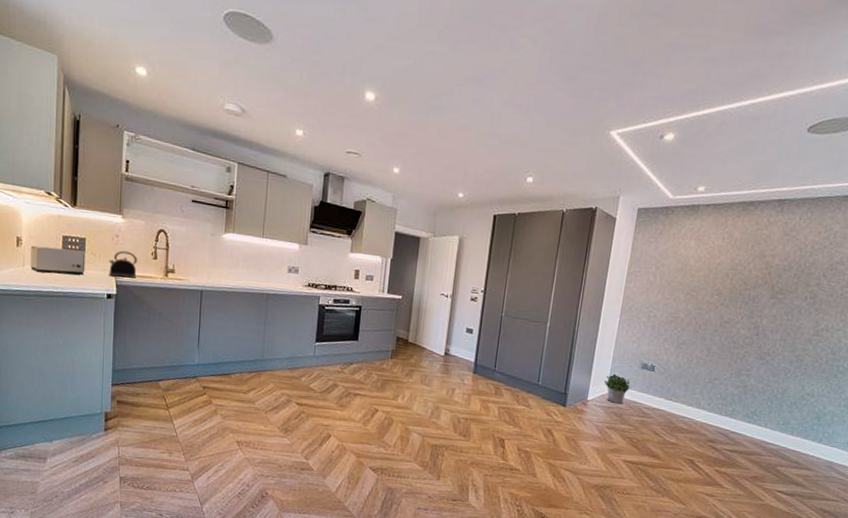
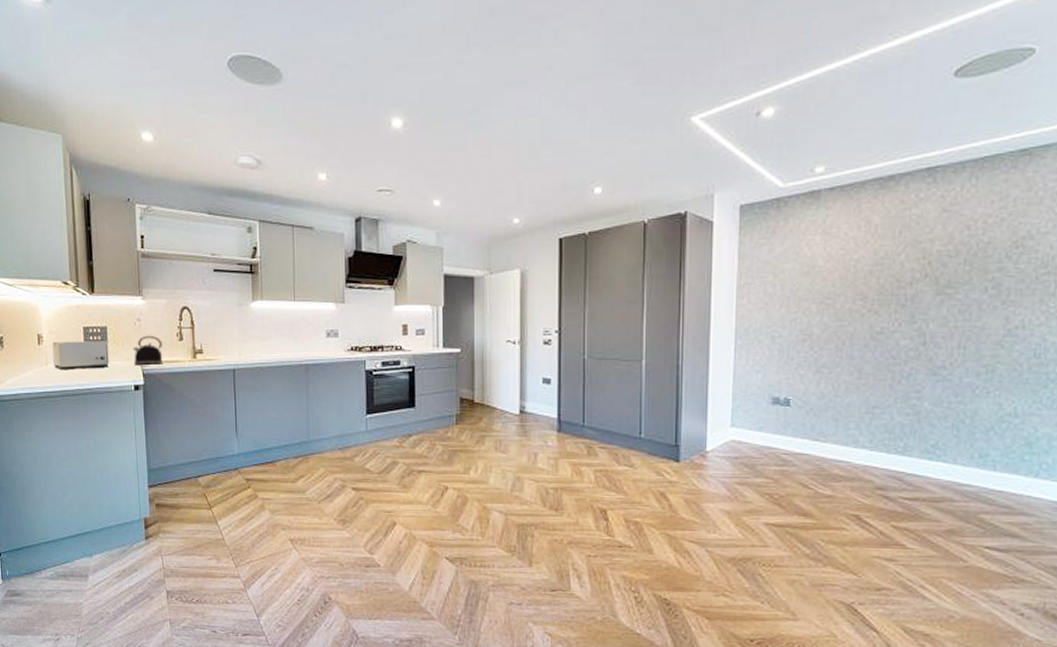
potted plant: present [604,373,630,404] -> none [726,414,760,451]

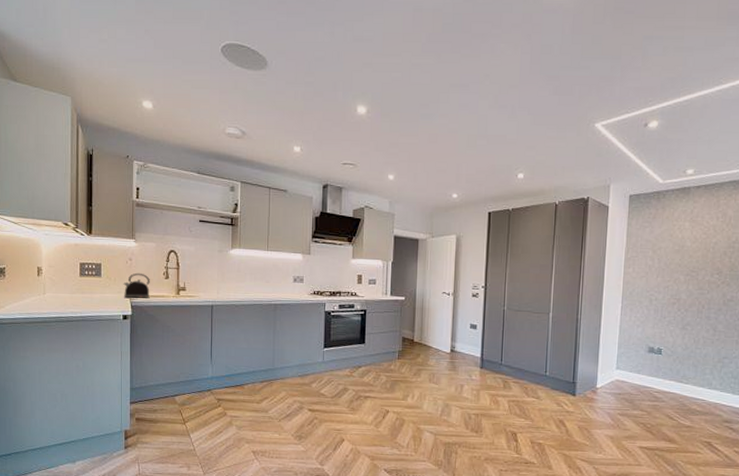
toaster: present [52,341,110,370] -> none [50,274,102,300]

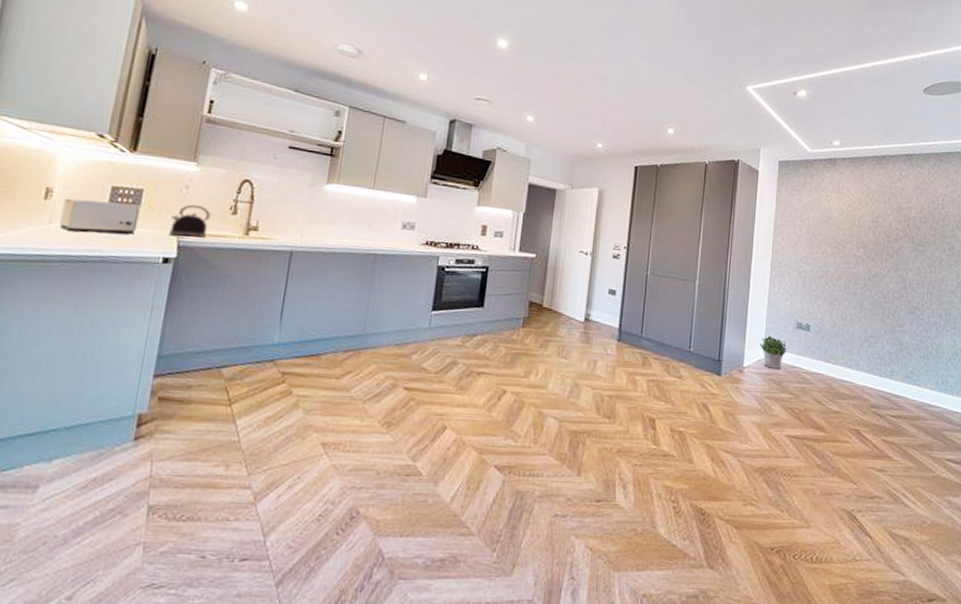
toaster: none [50,274,102,300] -> present [59,198,141,235]
potted plant: none [612,359,638,389] -> present [760,335,787,369]

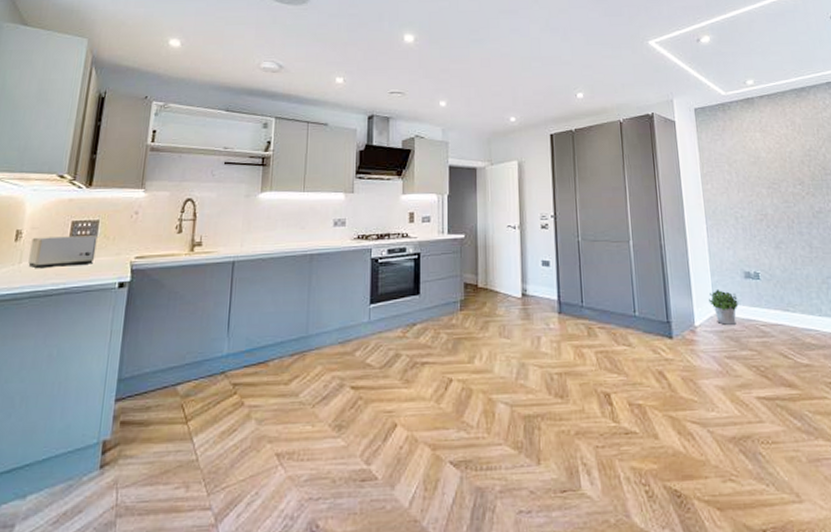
kettle: present [169,204,210,238] -> none [123,228,158,261]

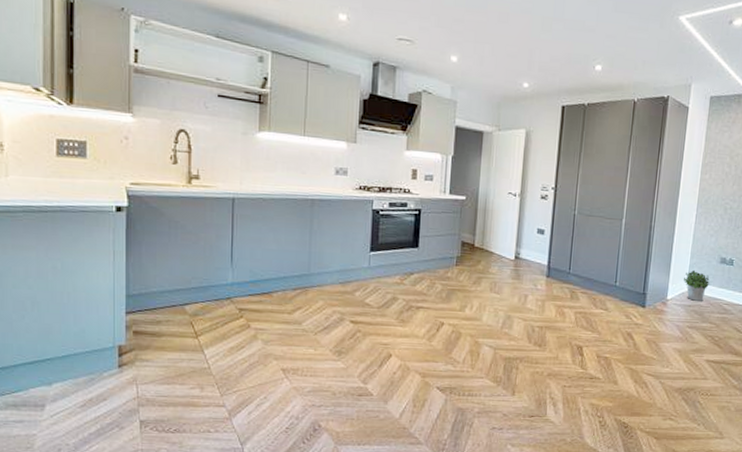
toaster: present [28,235,98,269] -> none [15,151,87,185]

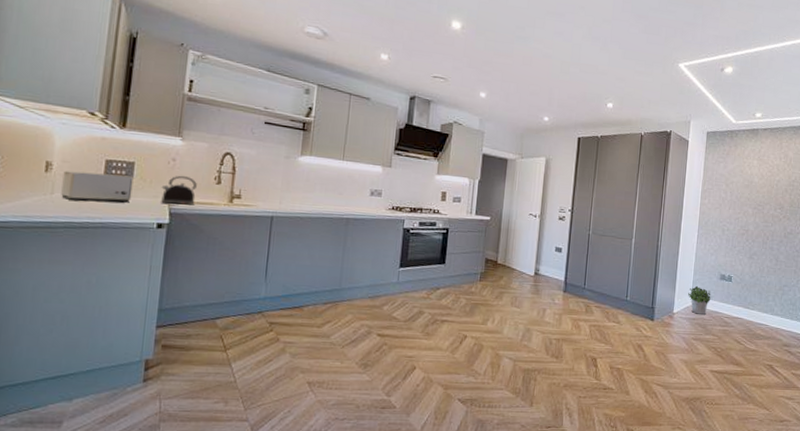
toaster: none [15,151,87,185] -> present [61,171,134,203]
kettle: none [116,155,154,187] -> present [161,175,197,205]

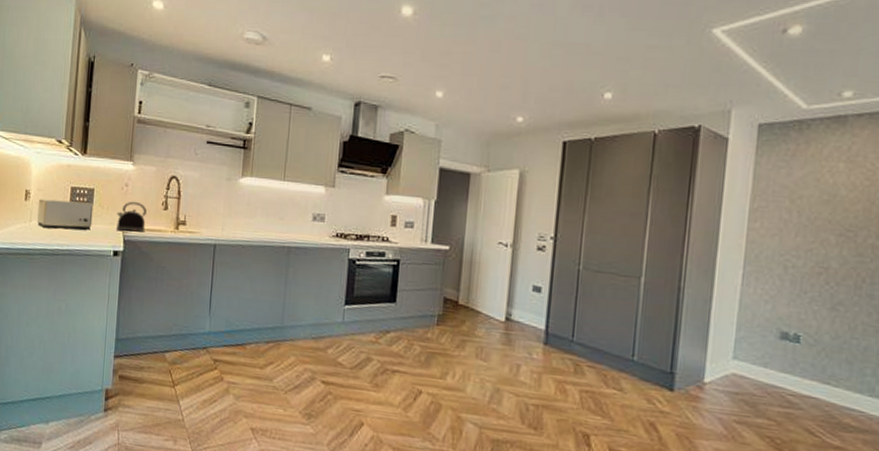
potted plant: present [688,285,711,315] -> none [727,345,765,389]

